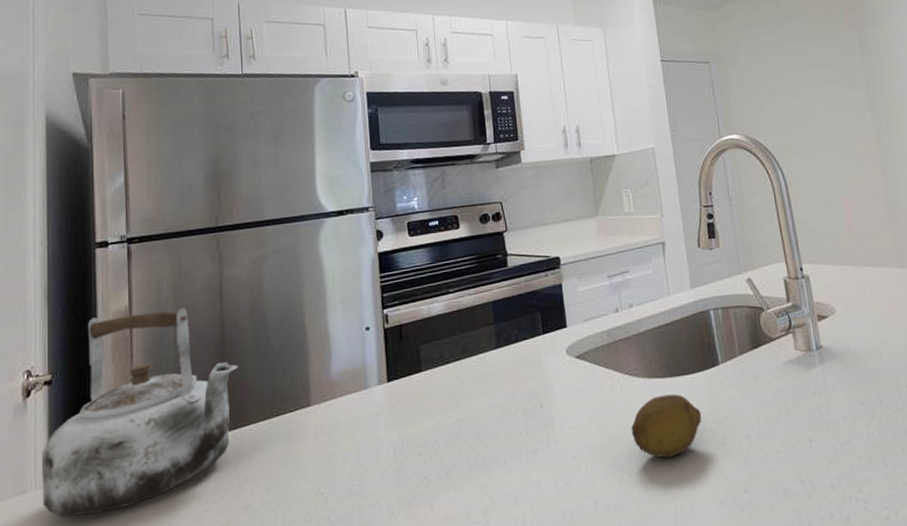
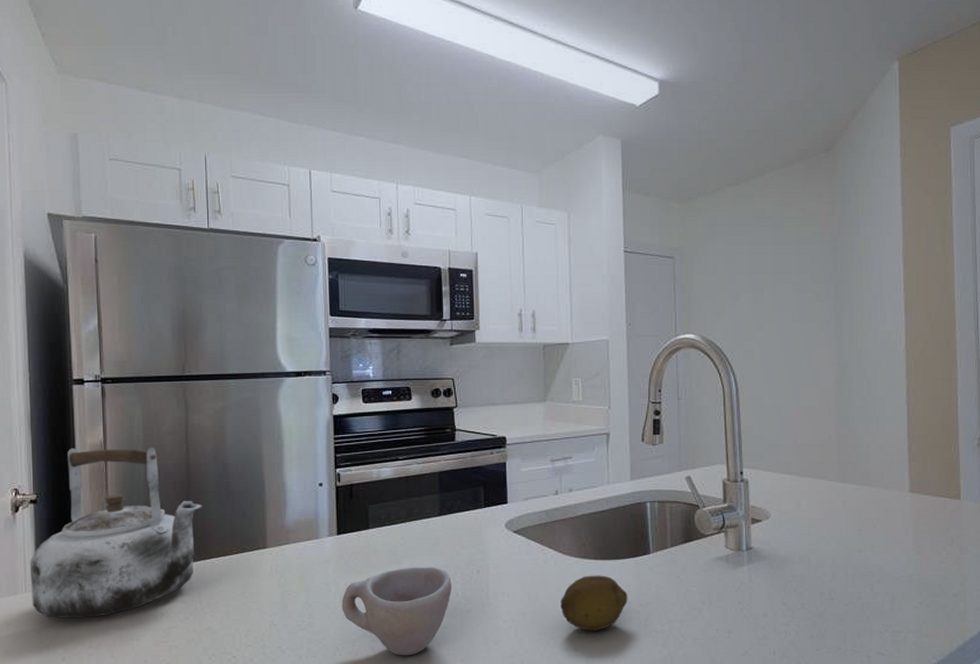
cup: none [395,405,515,512] -> present [342,567,451,656]

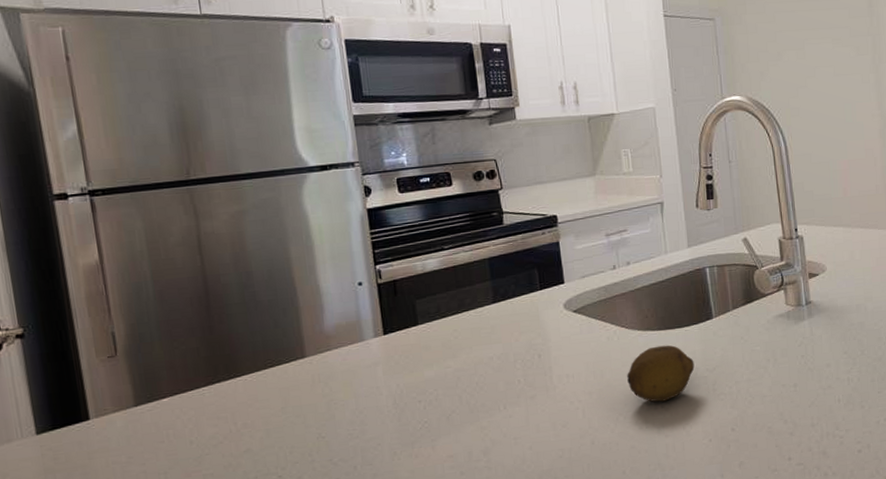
kettle: present [29,447,202,618] -> none [23,261,226,463]
cup: present [342,567,451,656] -> none [395,356,513,452]

